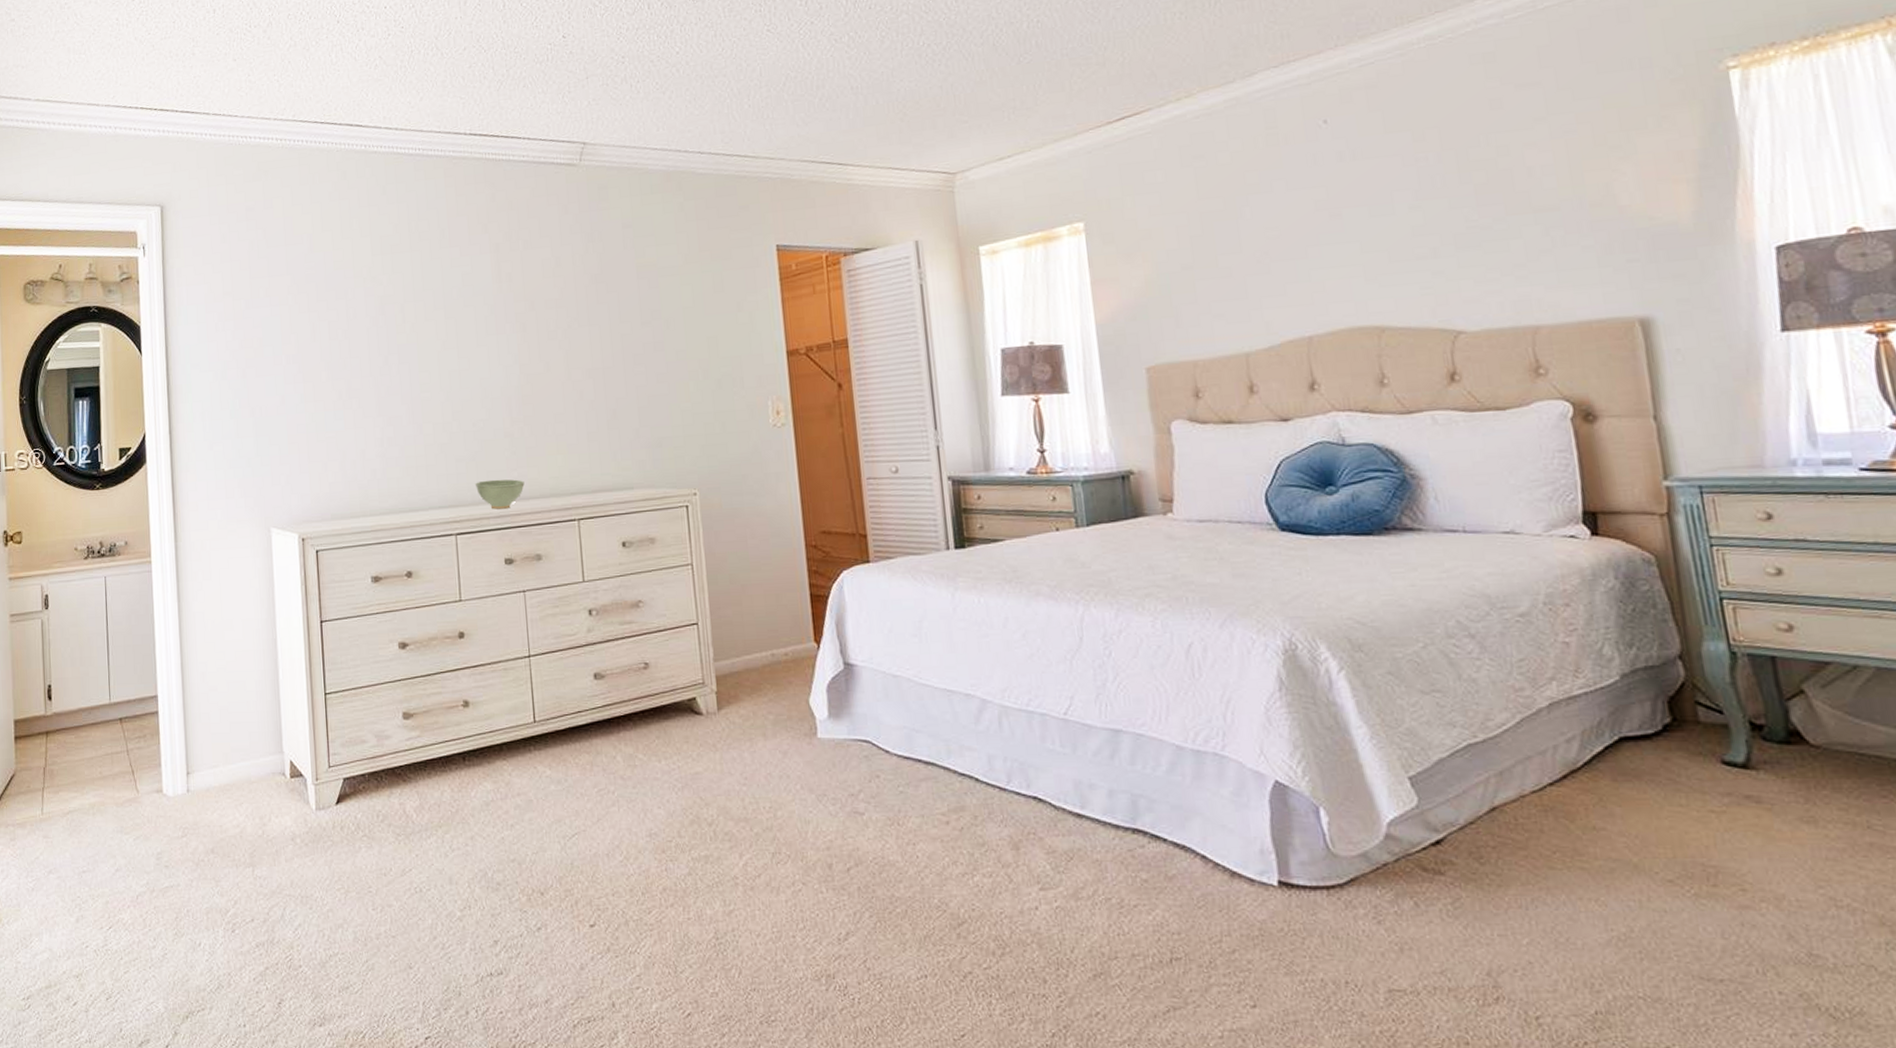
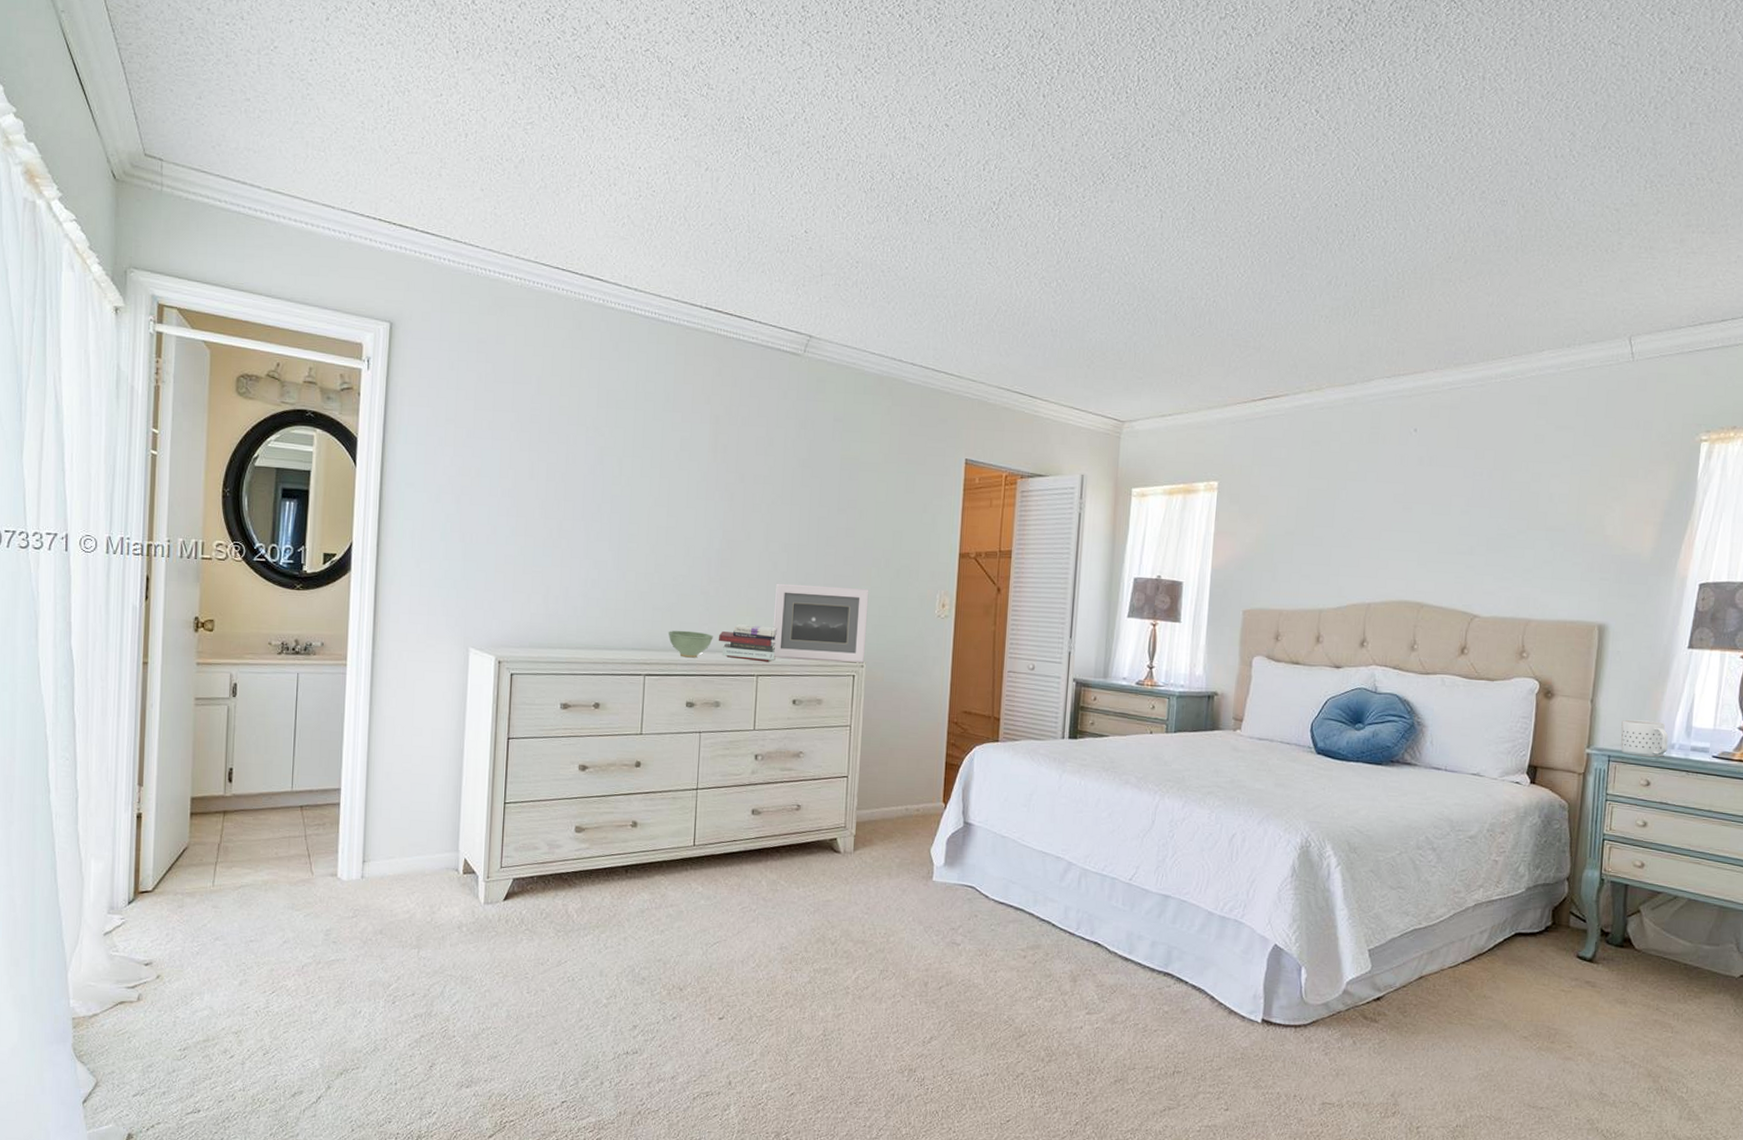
books: none [530,463,596,504] -> present [719,623,777,663]
picture frame: none [585,405,697,498] -> present [772,583,869,664]
mug: none [1707,432,1787,483] -> present [1620,719,1669,758]

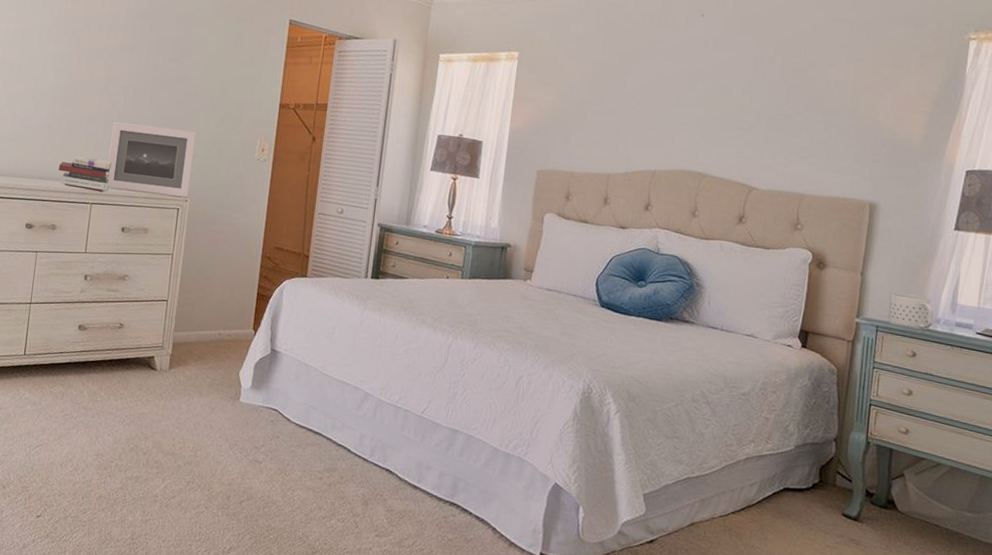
bowl: present [667,630,713,658] -> none [13,158,54,184]

